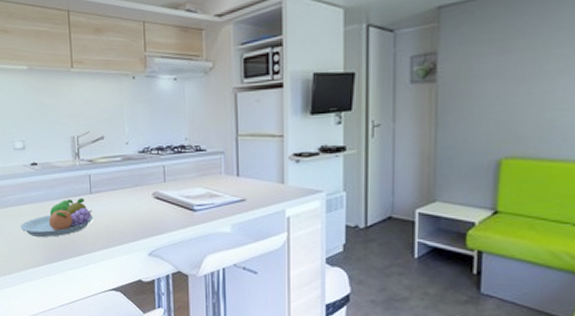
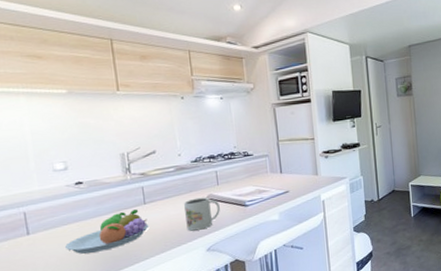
mug: none [129,194,165,231] -> present [184,197,220,231]

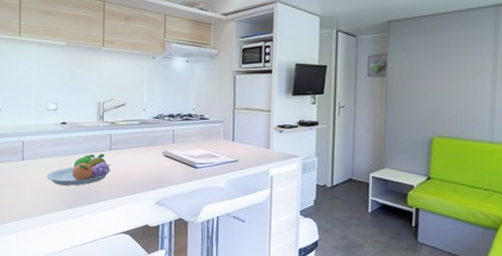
mug: present [184,197,220,231] -> none [142,152,172,183]

